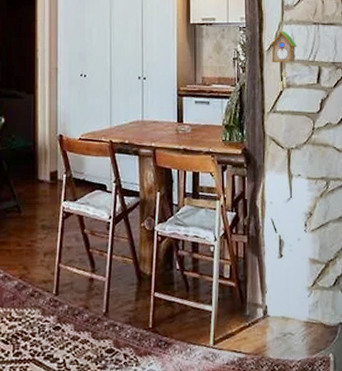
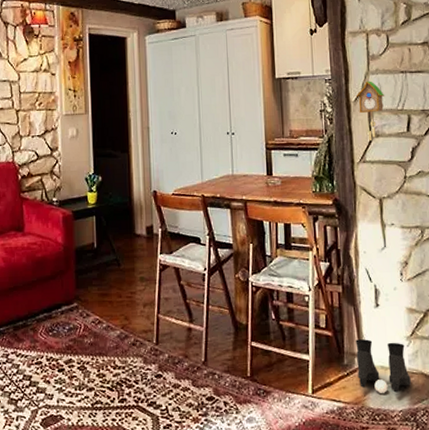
boots: none [258,290,310,344] -> present [356,339,411,393]

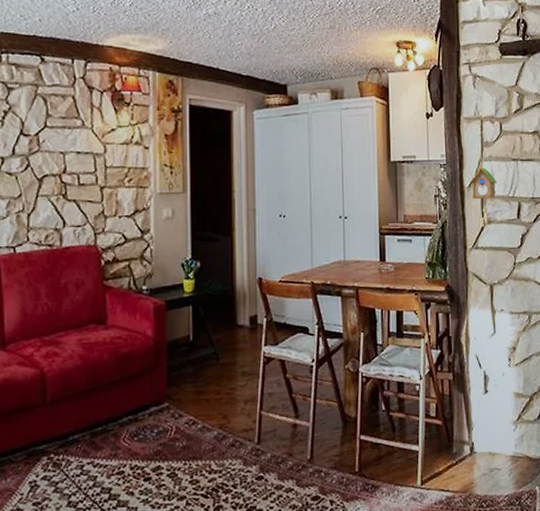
boots: present [356,339,411,393] -> none [465,426,517,480]

